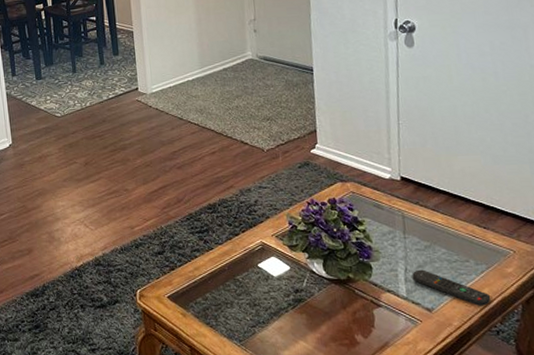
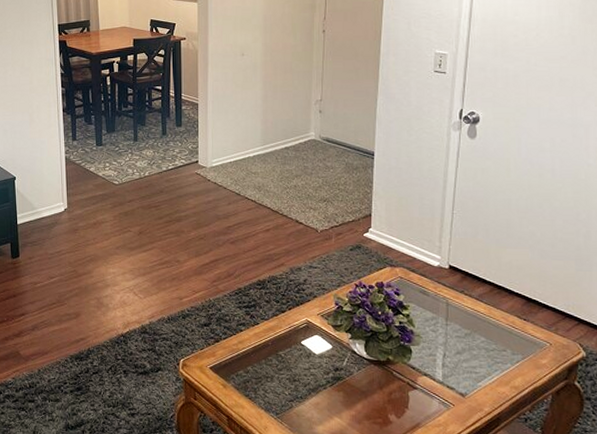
remote control: present [412,269,491,306] -> none [450,356,523,394]

